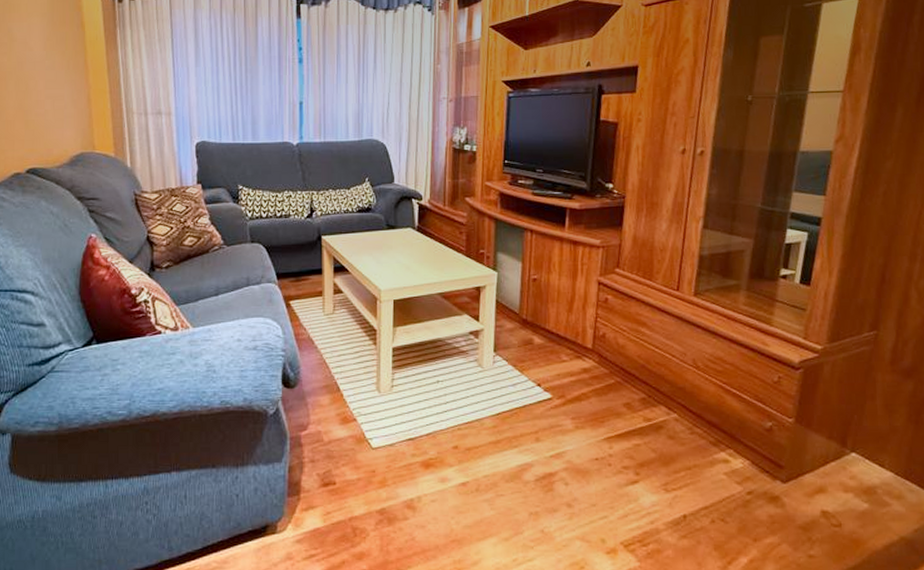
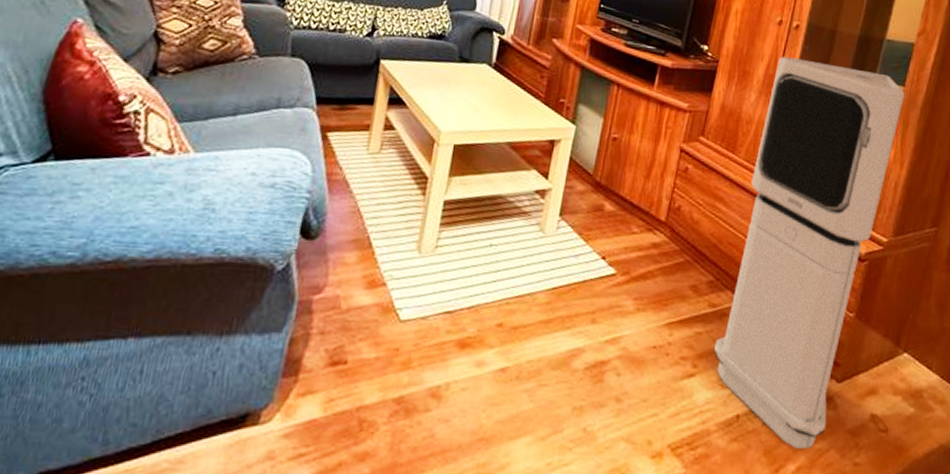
air purifier: none [654,183,827,544] -> present [714,56,905,450]

